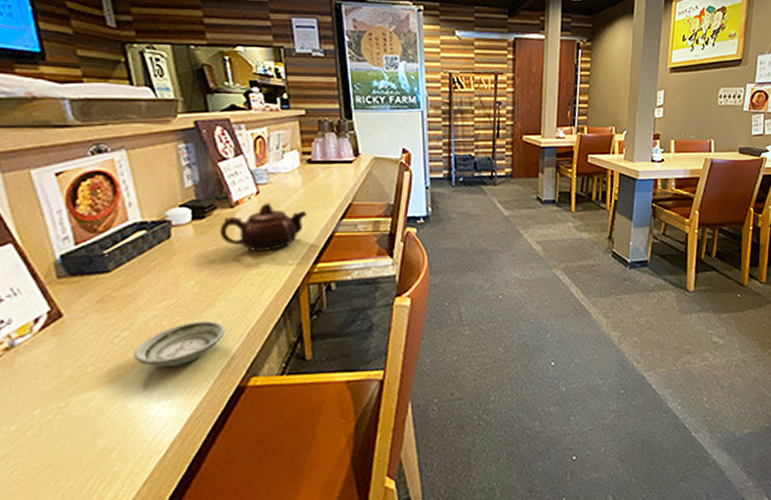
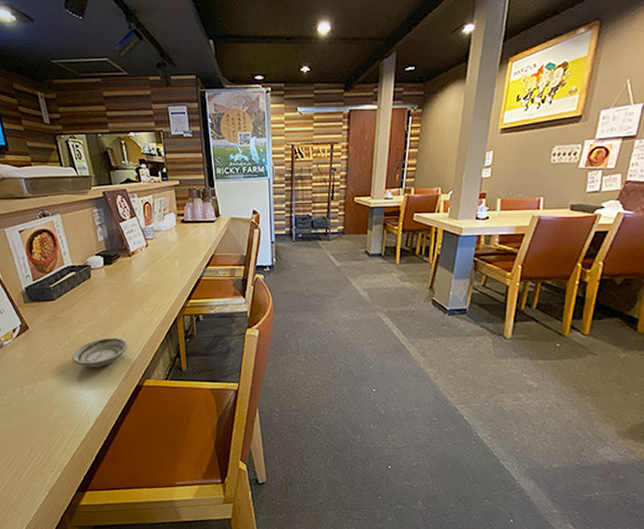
teapot: present [219,203,307,251] -> none [122,253,182,289]

